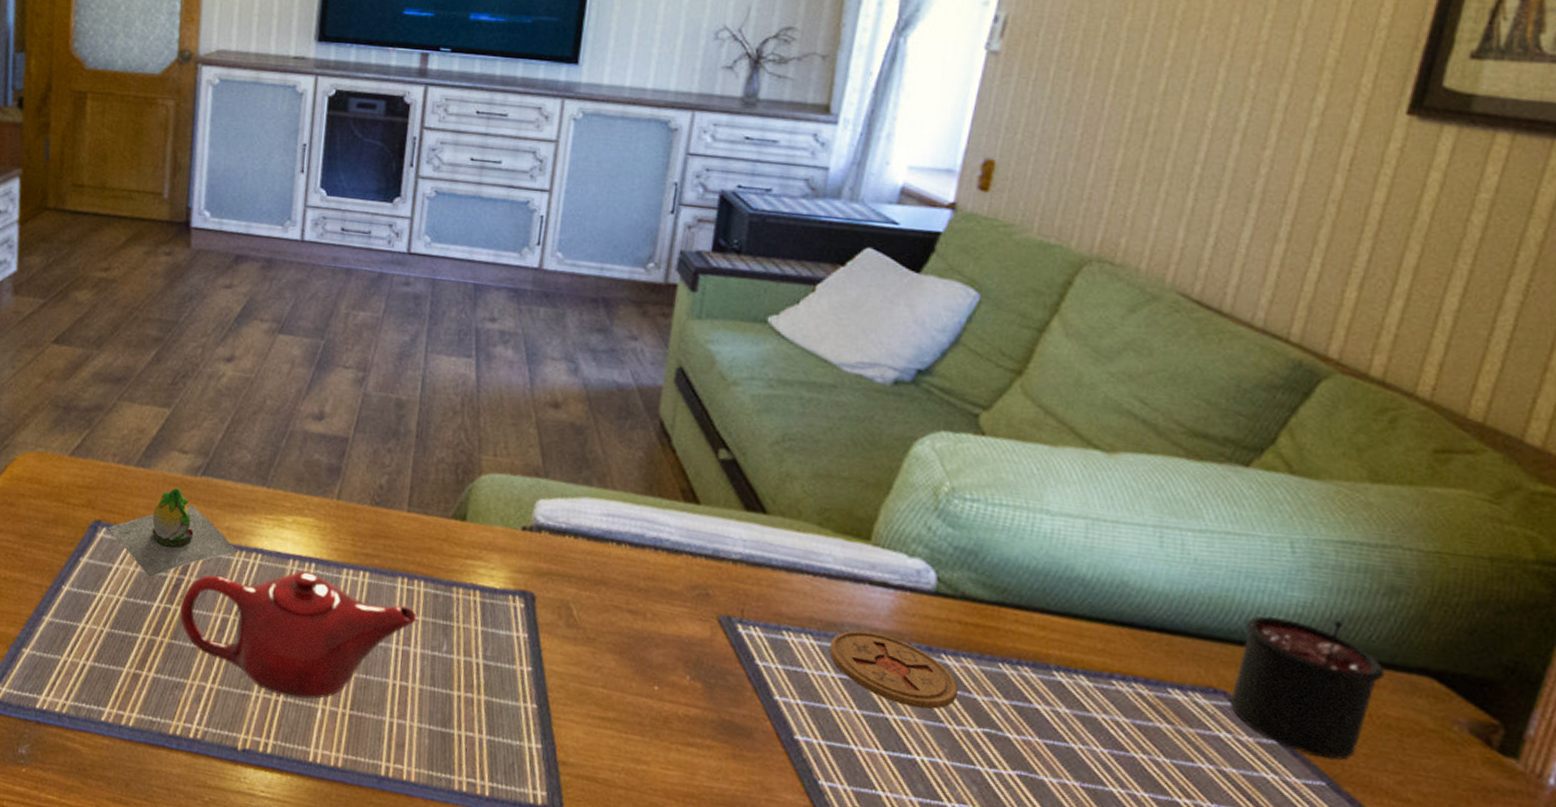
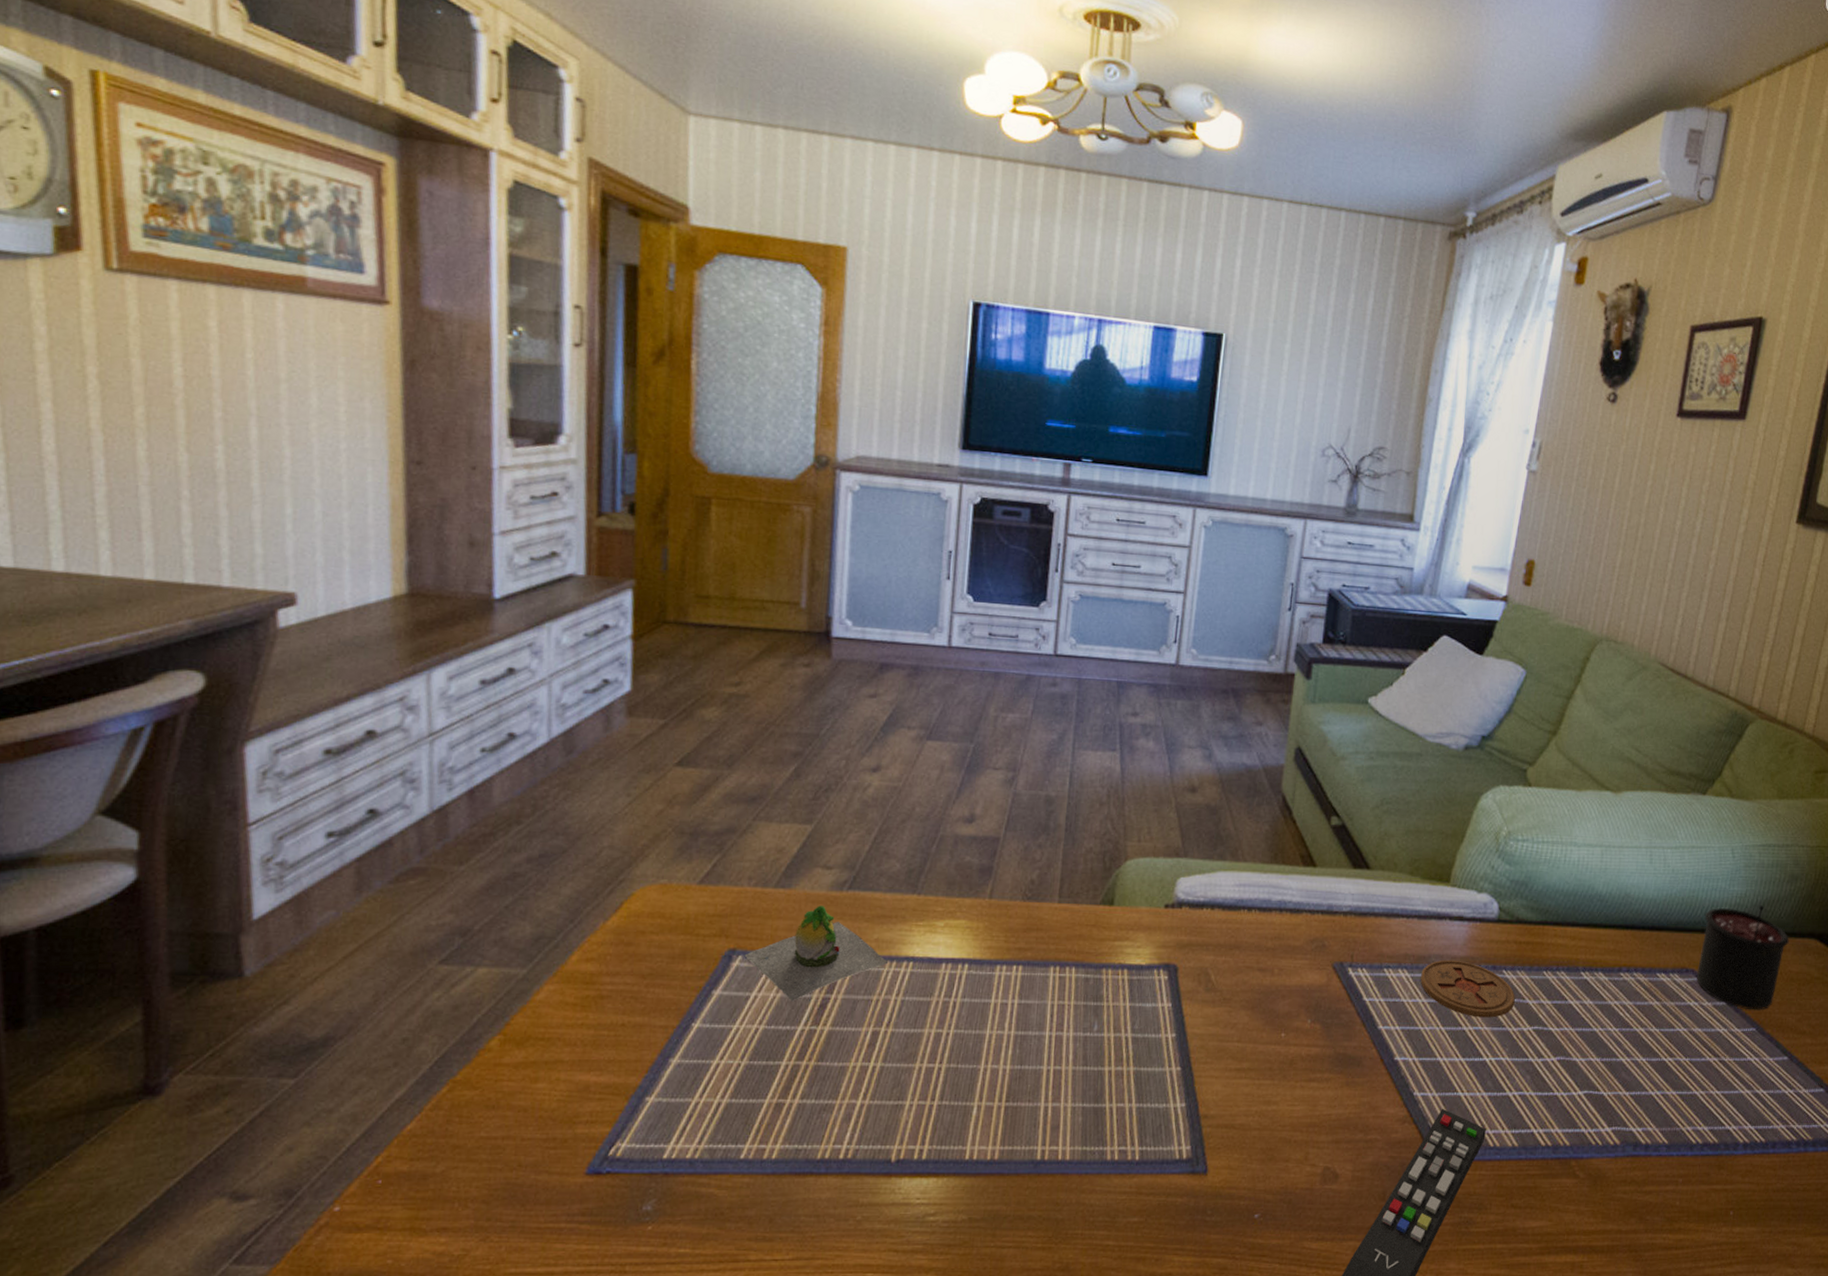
teapot: present [179,570,418,699] -> none [826,973,1070,1100]

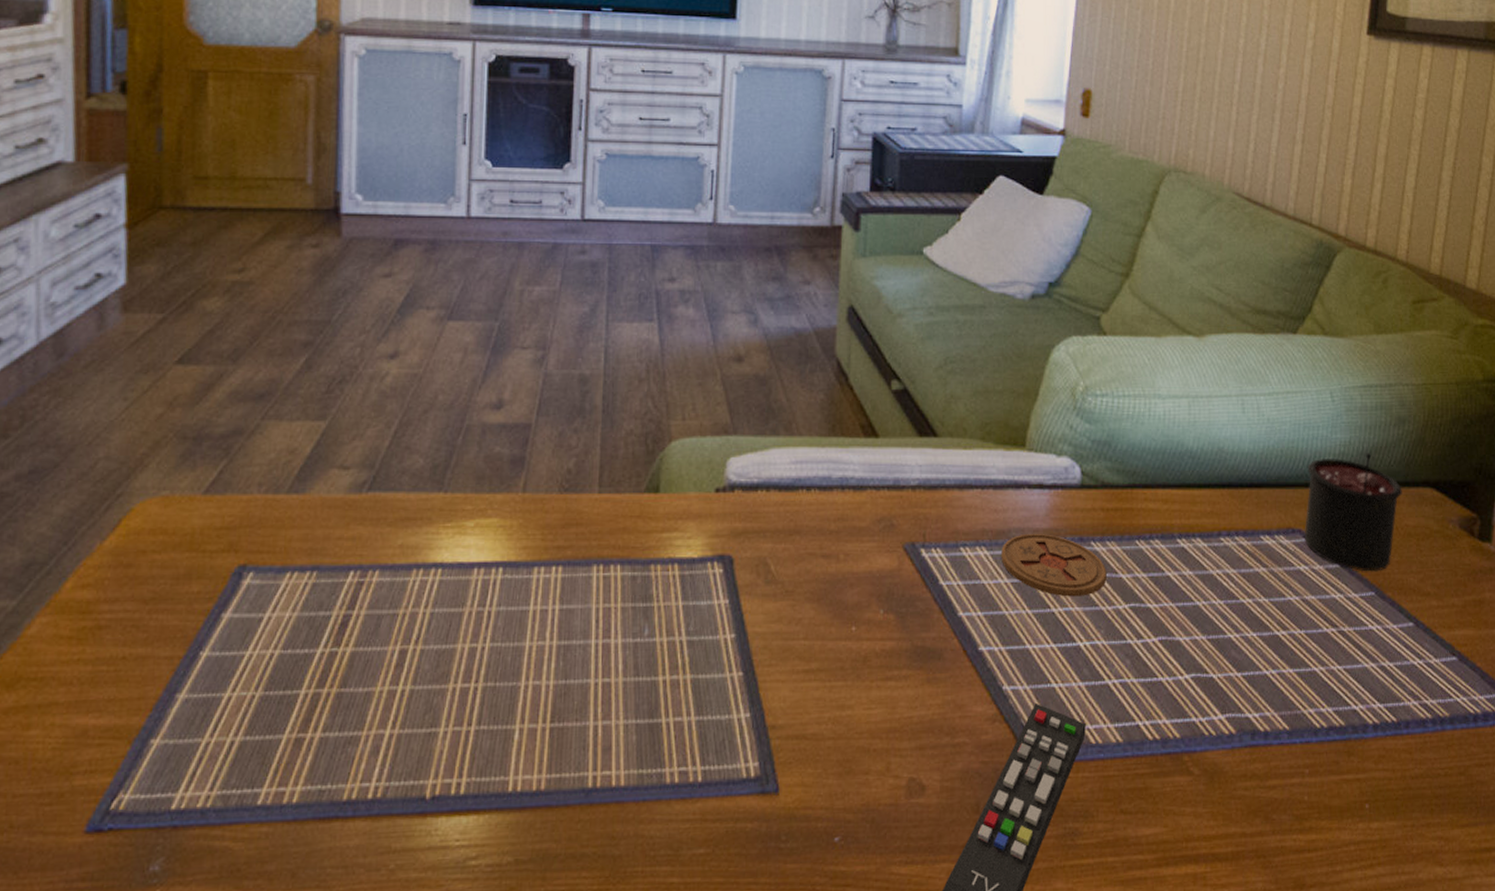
decorative egg: present [744,906,889,1002] -> none [255,511,415,621]

